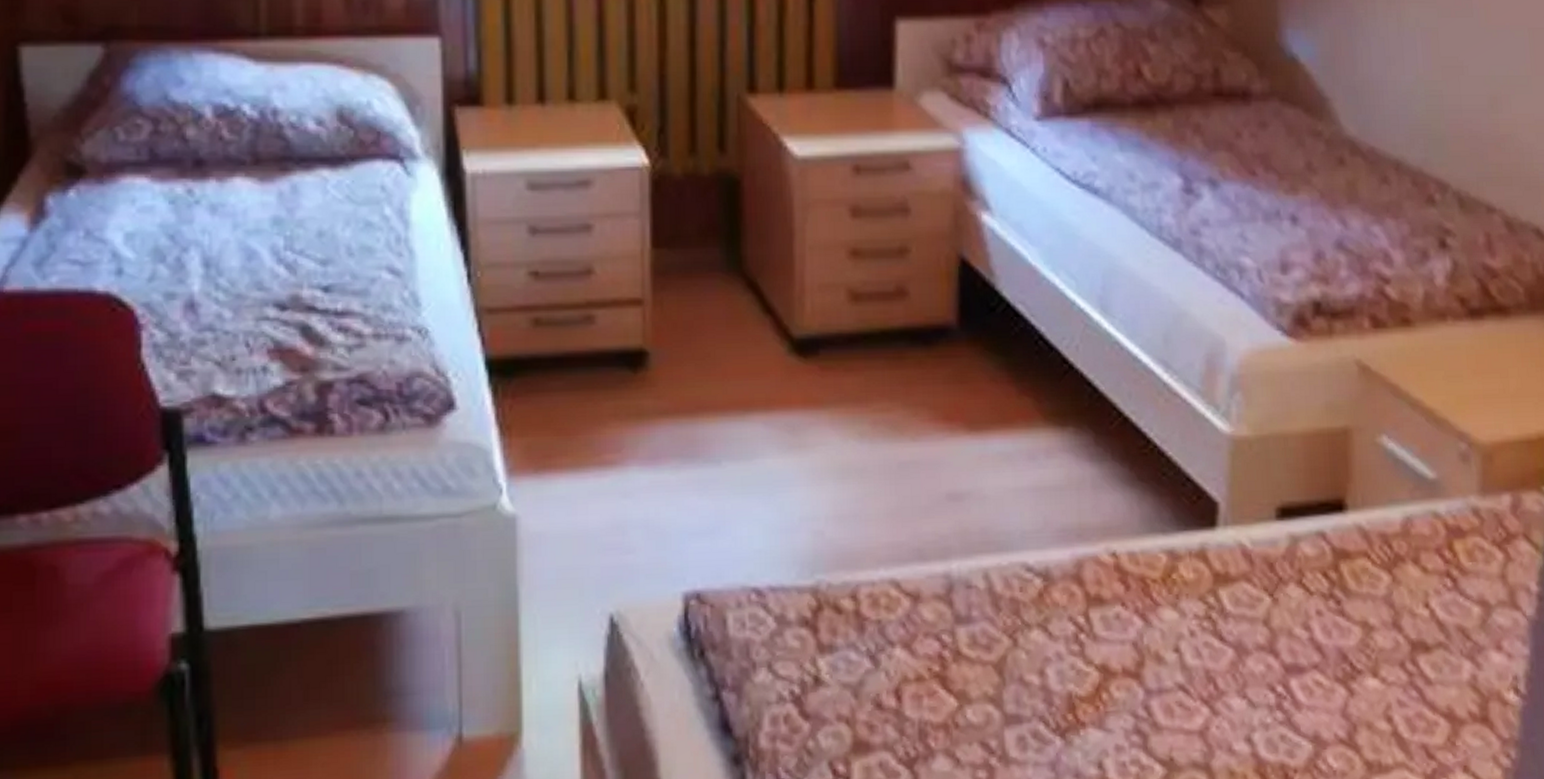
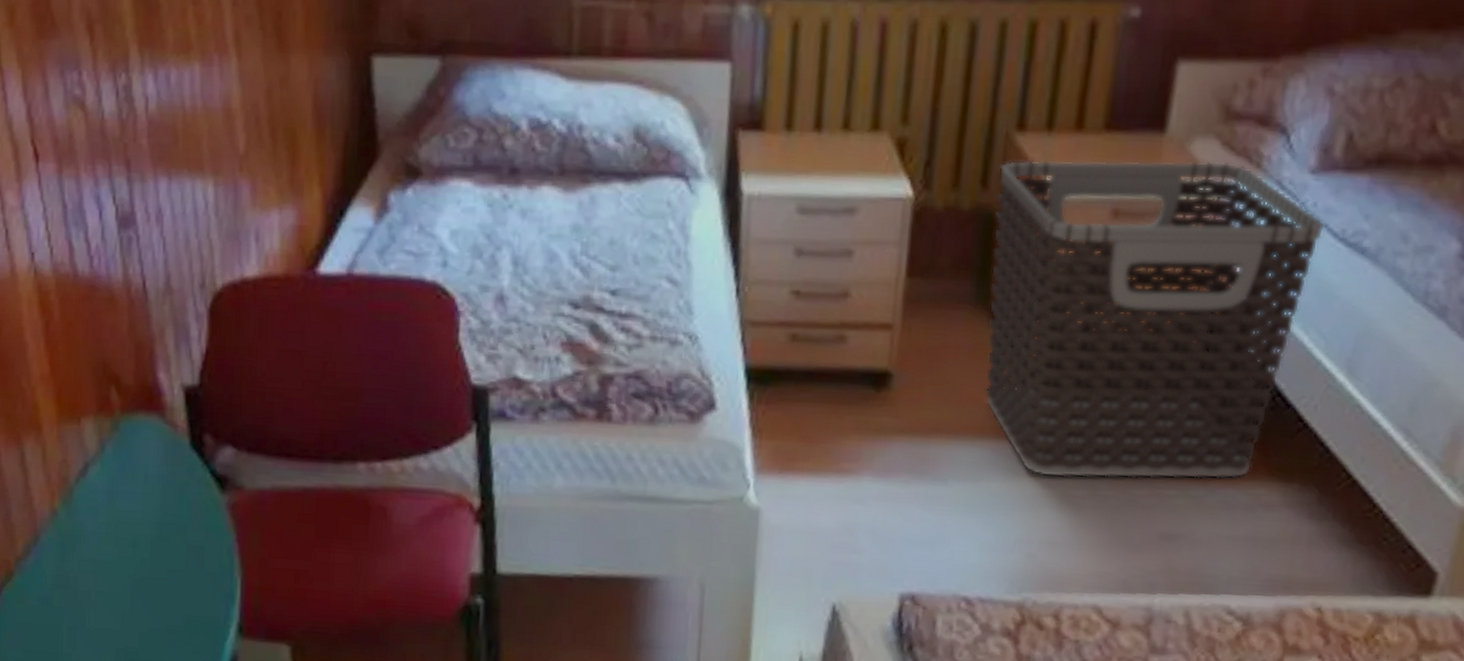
clothes hamper: none [735,113,1057,447] -> present [984,160,1324,479]

